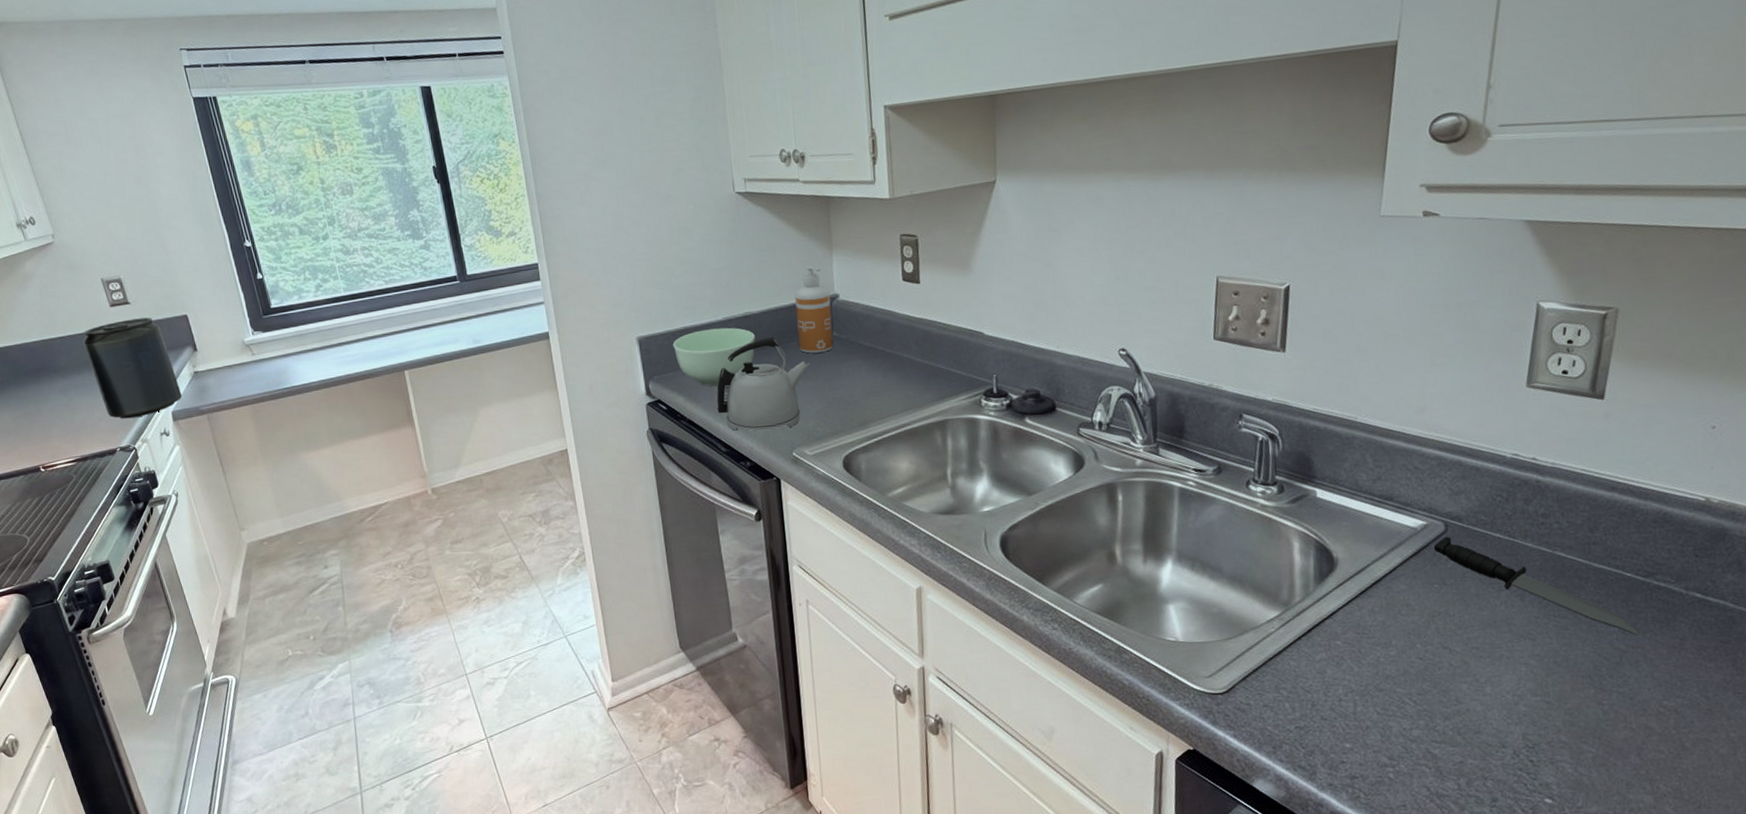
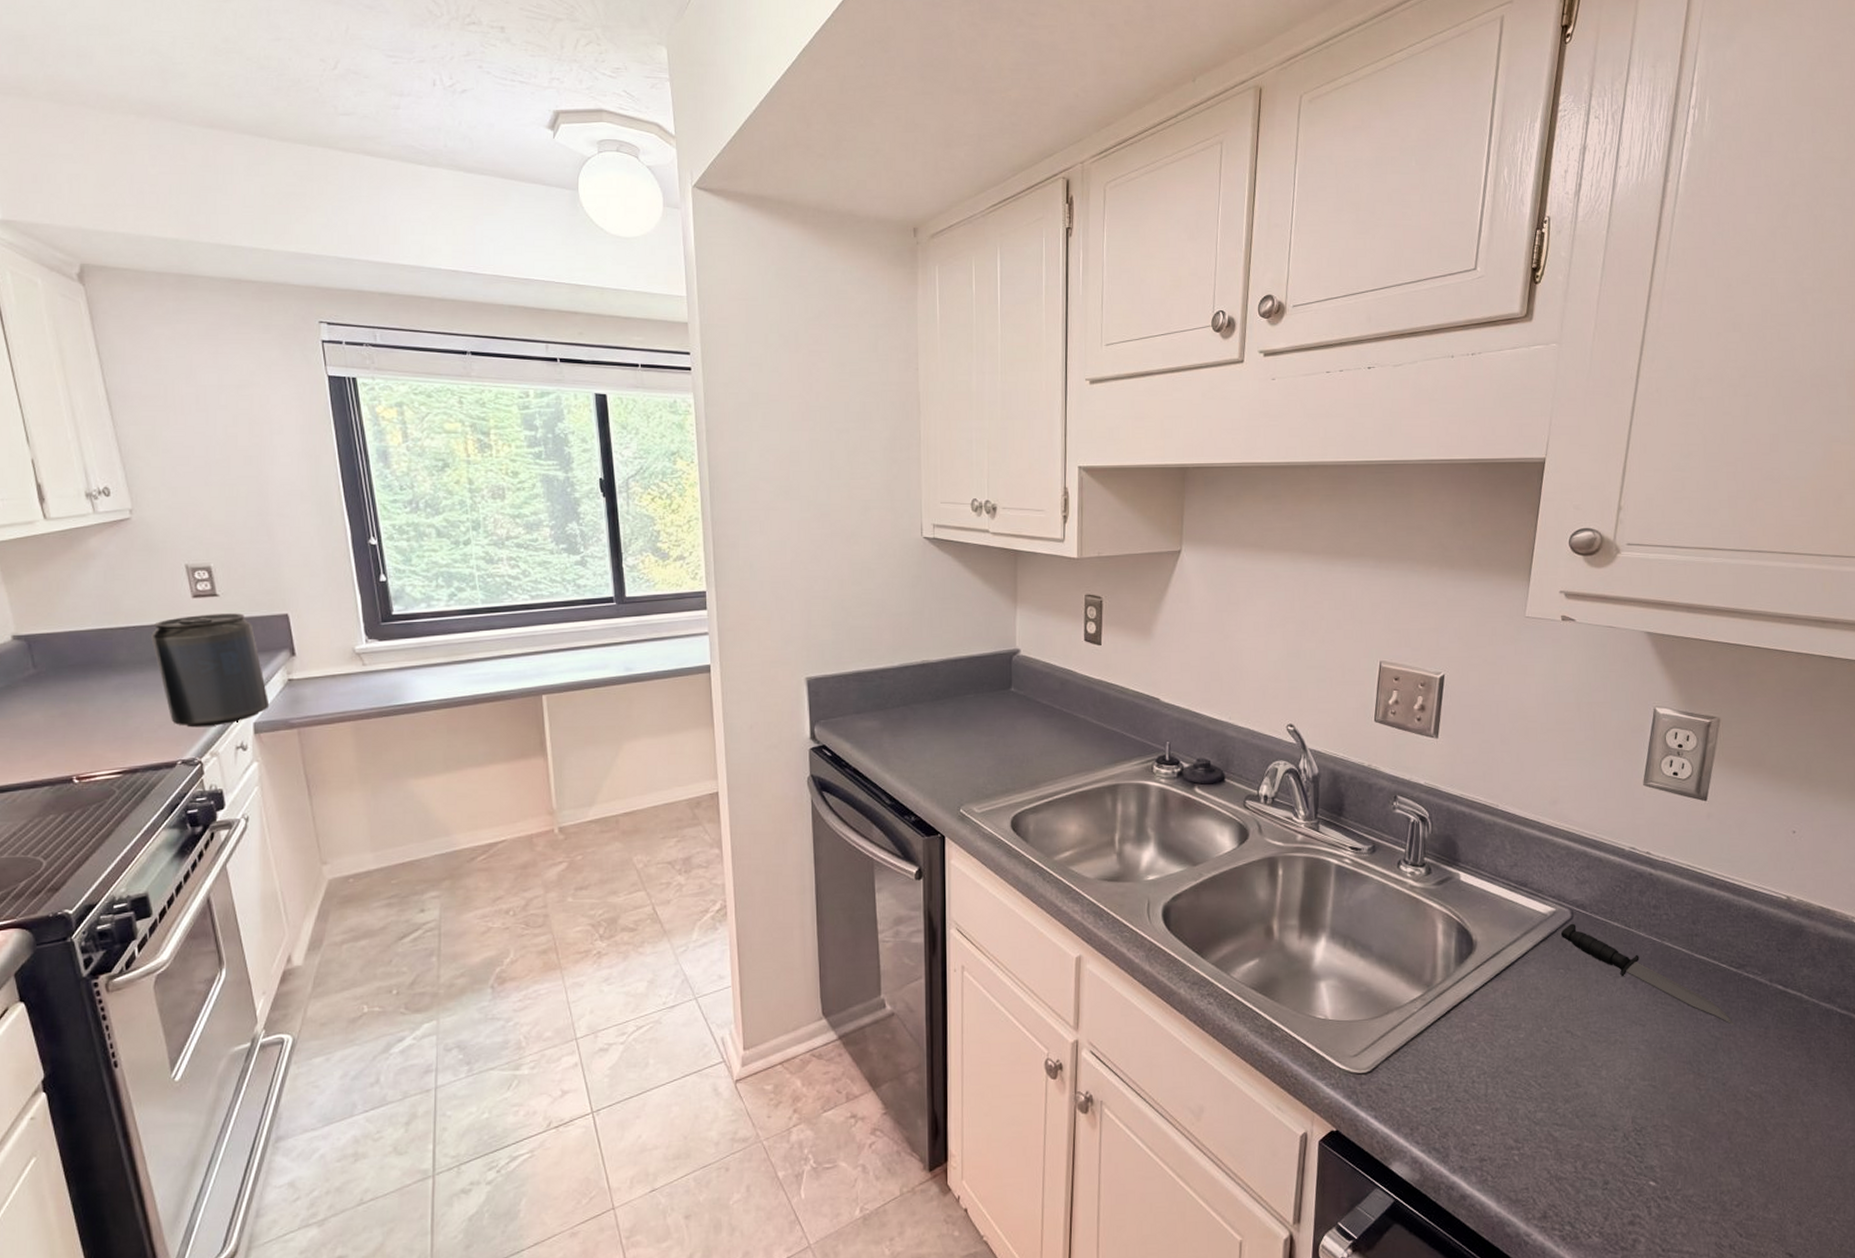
bowl: present [672,327,755,387] -> none [844,674,931,735]
kettle: present [717,336,810,431] -> none [885,687,985,785]
soap dispenser: present [795,265,834,354] -> none [975,618,1012,708]

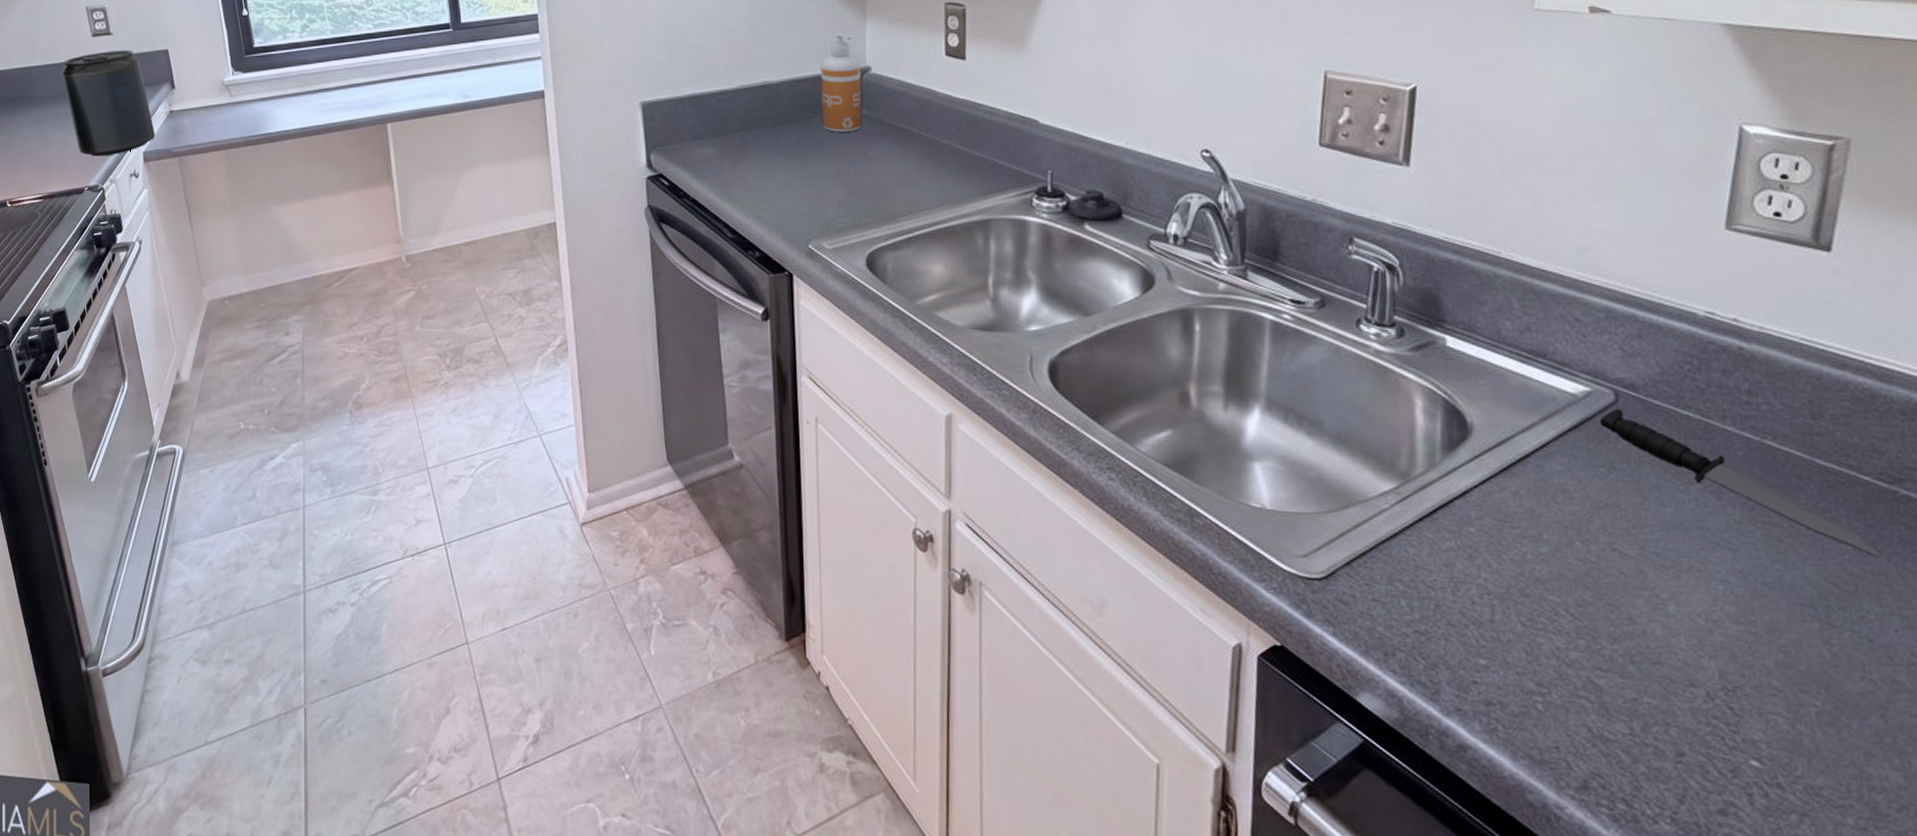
soap dispenser: none [975,618,1012,708] -> present [820,32,863,132]

